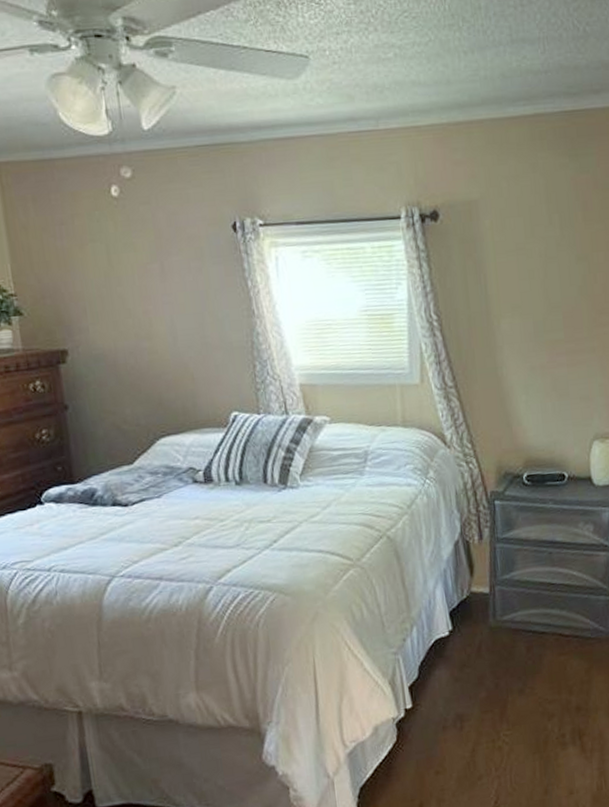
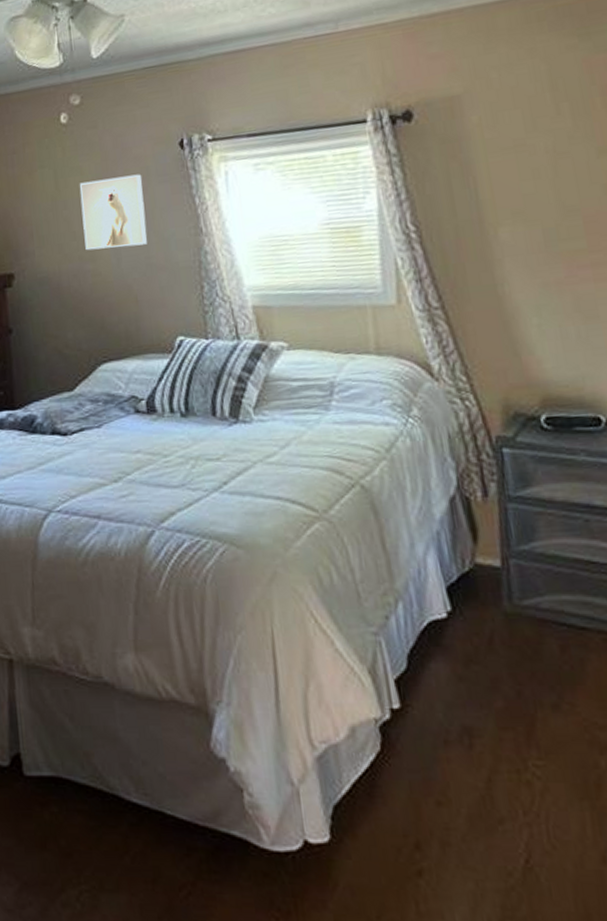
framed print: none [133,254,202,329] -> present [79,174,147,251]

